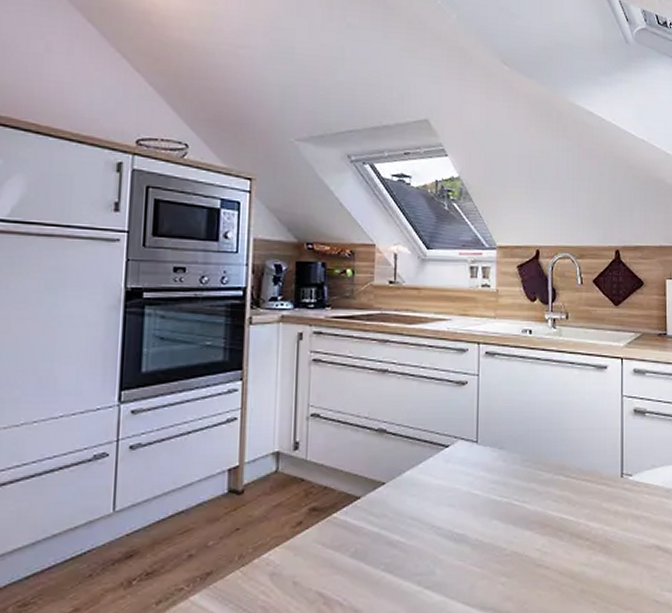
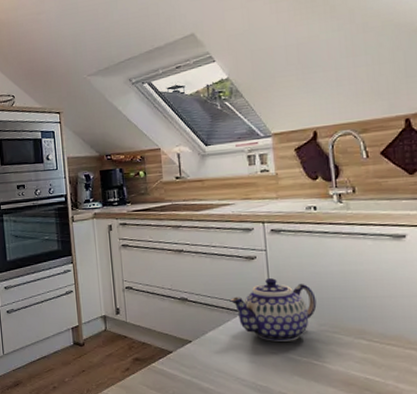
teapot: none [434,407,523,482] -> present [229,278,317,343]

